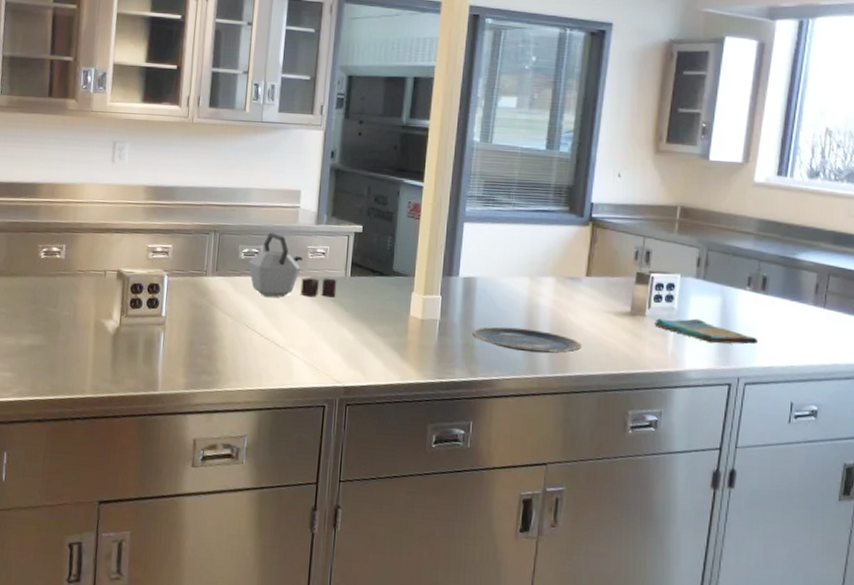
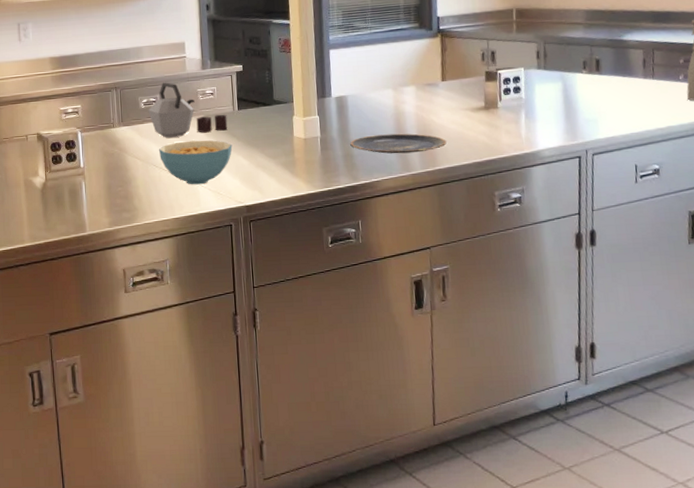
cereal bowl: none [253,303,339,356] -> present [158,140,233,185]
dish towel: present [653,318,758,345] -> none [506,104,599,124]

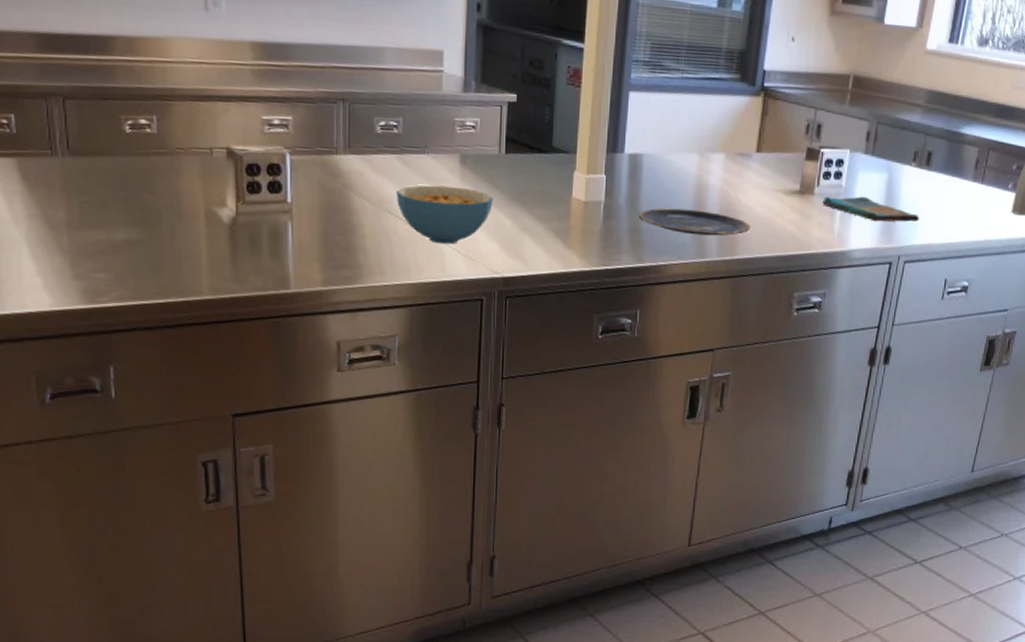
kettle: present [148,82,228,138] -> none [386,102,490,179]
dish towel: none [506,104,599,124] -> present [821,196,919,222]

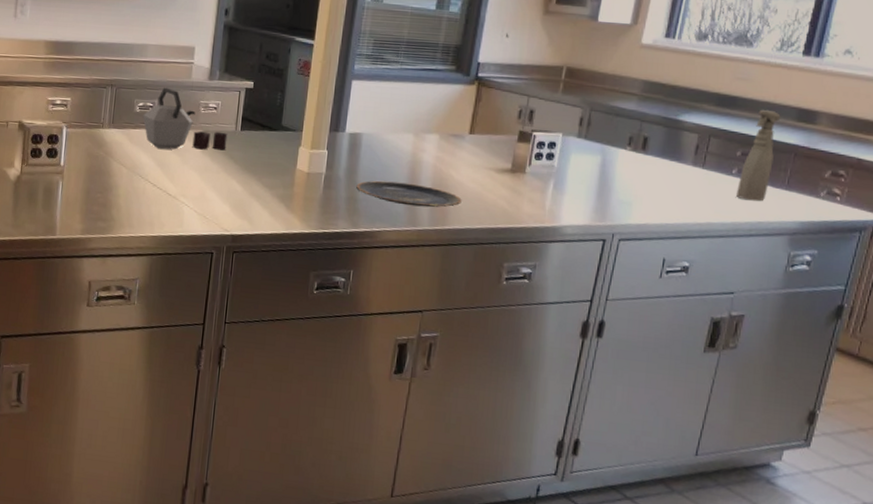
kettle: none [386,102,490,179] -> present [143,87,228,151]
cereal bowl: present [395,185,494,245] -> none [147,155,228,205]
dish towel: present [821,196,919,222] -> none [533,175,635,203]

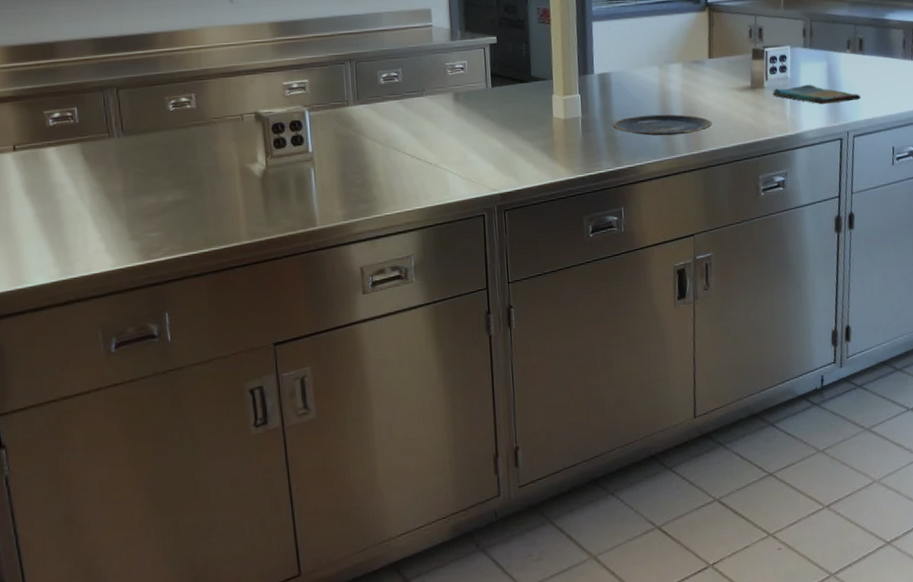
kettle: present [143,87,228,151] -> none [388,54,480,118]
dish towel: none [533,175,635,203] -> present [771,84,861,105]

